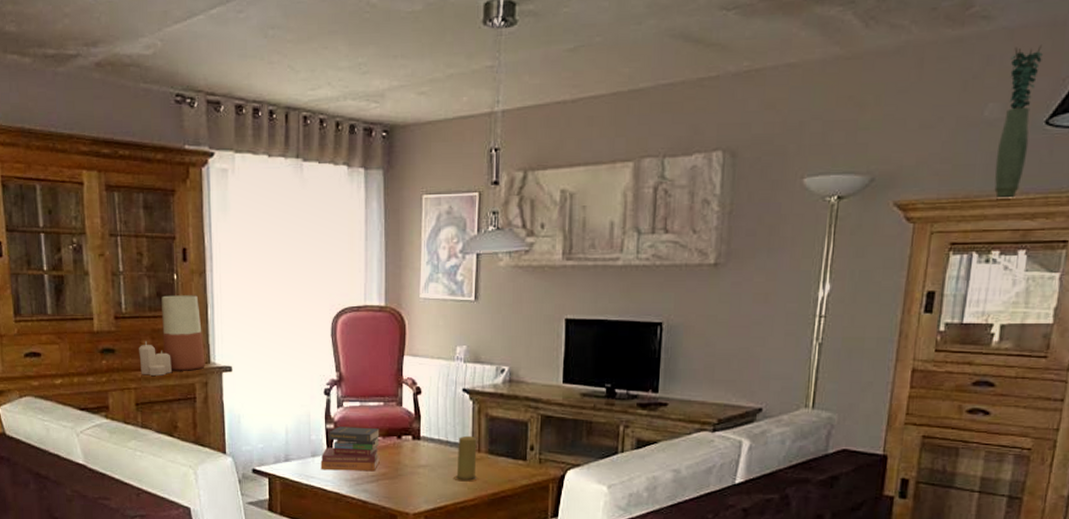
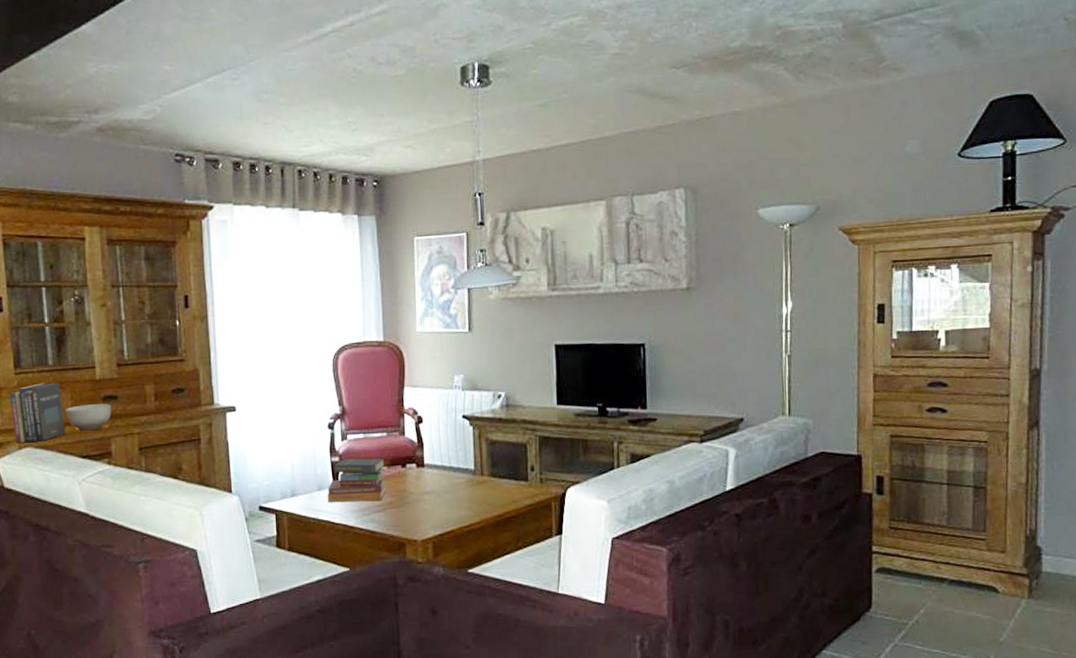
books: none [10,332,65,392] -> present [9,382,66,443]
bowl: none [64,355,110,383] -> present [65,403,112,431]
candle: present [139,341,172,376] -> none [142,386,175,420]
vase: present [161,295,205,371] -> none [164,339,209,414]
candle: present [454,435,478,482] -> none [459,460,482,506]
vase: present [994,44,1043,198] -> none [920,90,948,220]

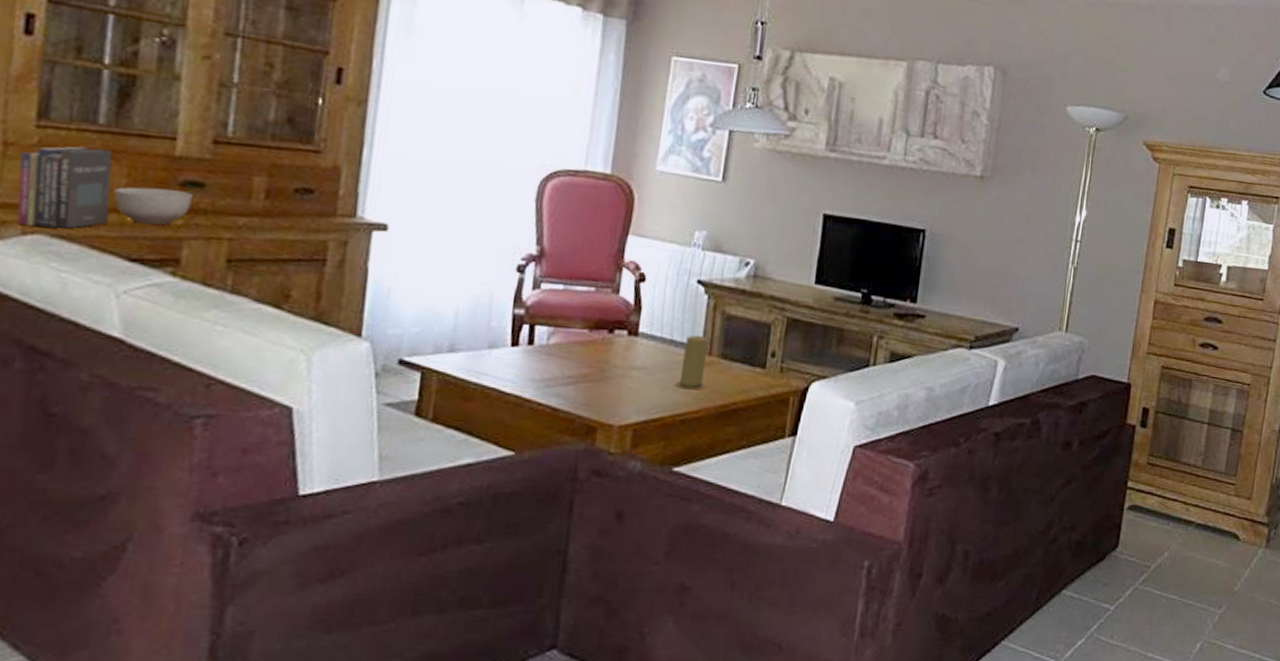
books: present [327,458,386,502] -> none [499,312,587,372]
candle: none [459,460,482,506] -> present [675,335,709,390]

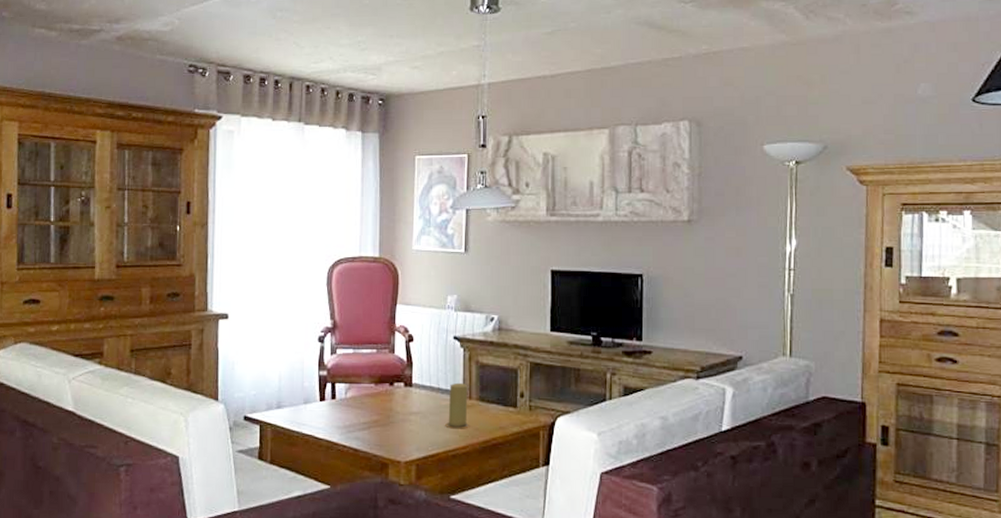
books: present [17,146,113,229] -> none [10,280,61,338]
bowl: present [113,186,194,225] -> none [62,303,108,330]

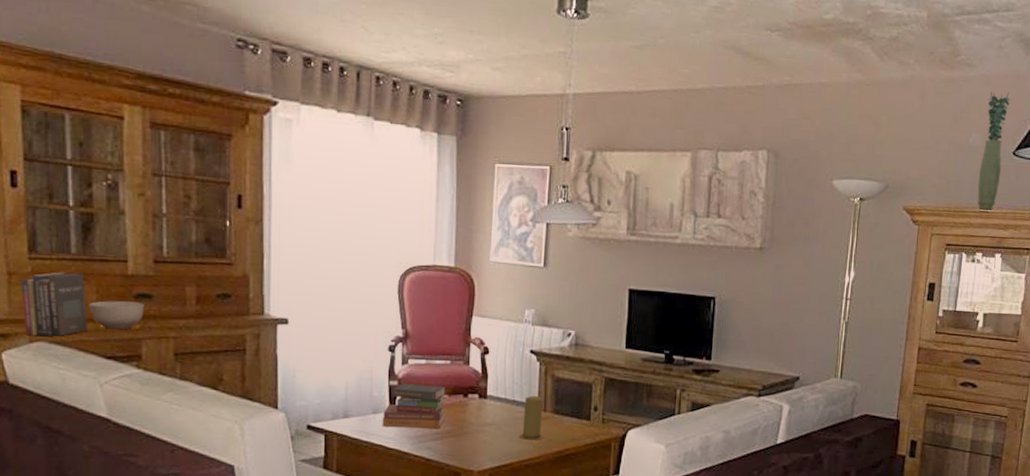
books: none [10,280,61,338] -> present [21,272,88,337]
bowl: none [62,303,108,330] -> present [88,300,145,330]
books: none [312,373,372,419] -> present [382,383,446,429]
vase: none [933,36,962,165] -> present [977,91,1010,212]

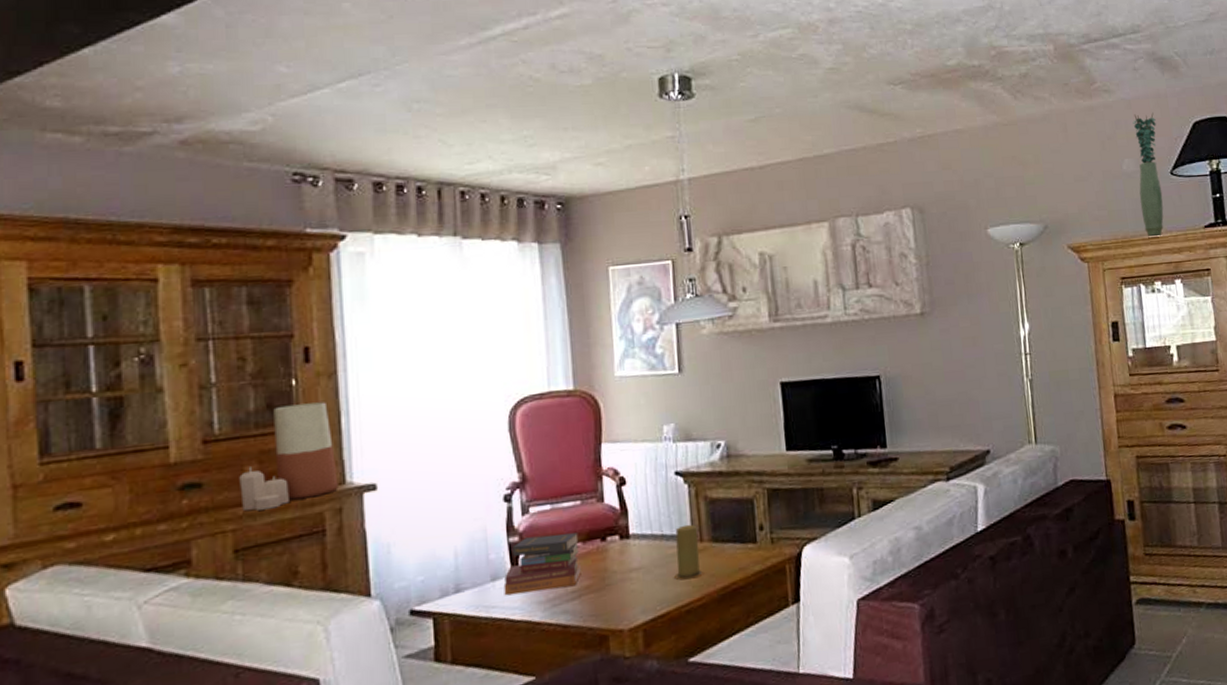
books: present [21,272,88,337] -> none [30,471,120,560]
bowl: present [88,300,145,330] -> none [120,493,194,535]
candle: none [181,288,219,325] -> present [239,467,289,511]
vase: none [210,242,258,322] -> present [273,402,338,500]

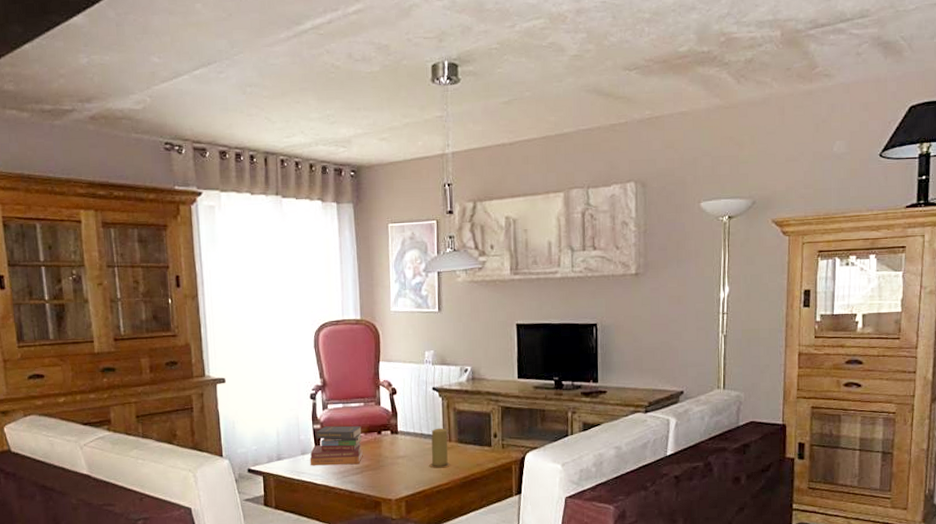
candle: present [239,467,289,511] -> none [138,359,170,390]
vase: present [273,402,338,500] -> none [157,317,201,385]
vase: present [1132,112,1164,236] -> none [846,96,872,215]

